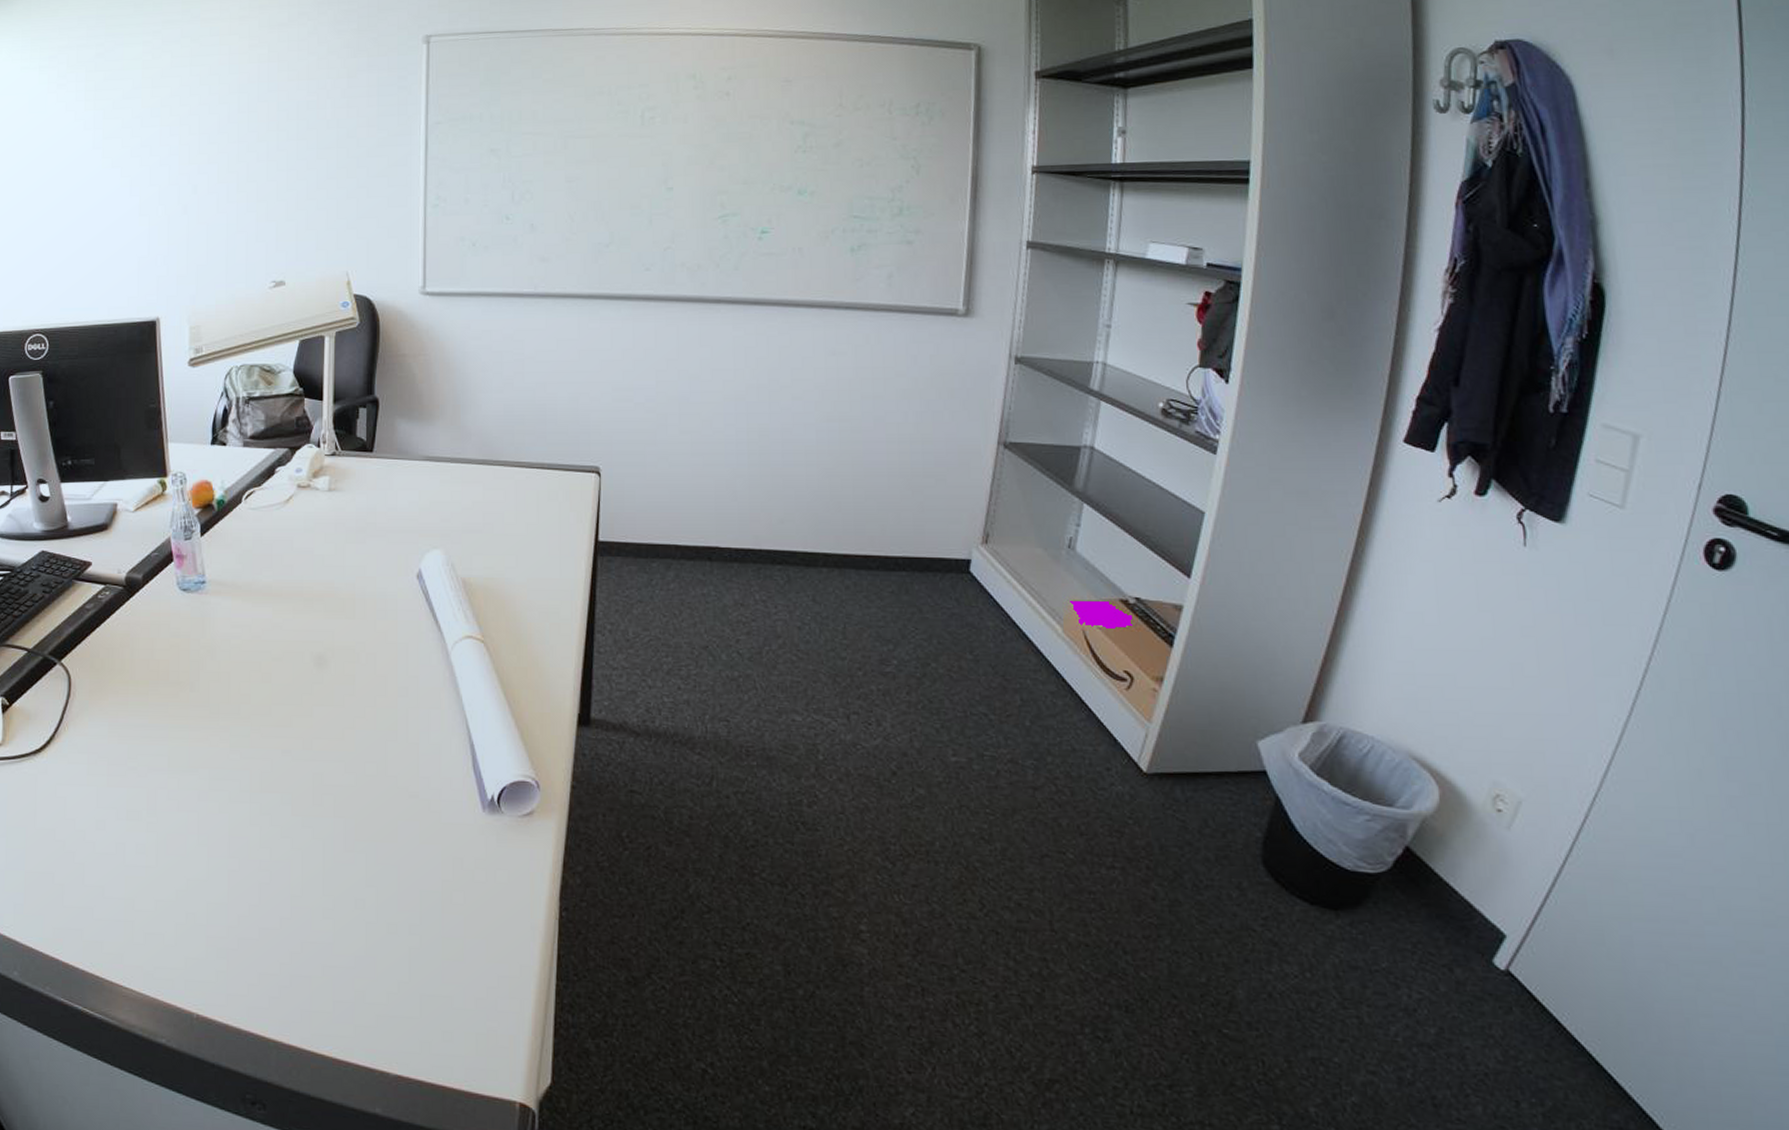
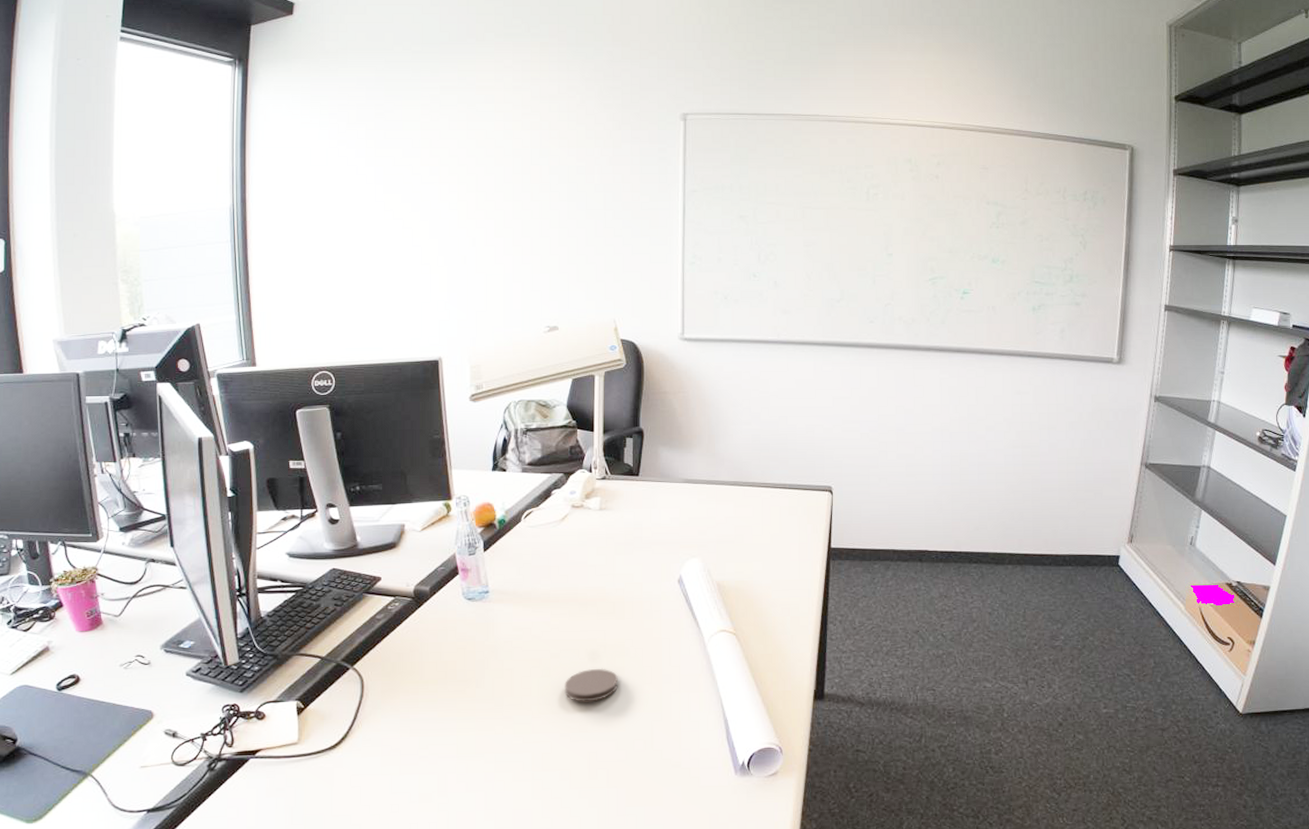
coaster: none [287,675,347,715] -> present [564,668,618,702]

